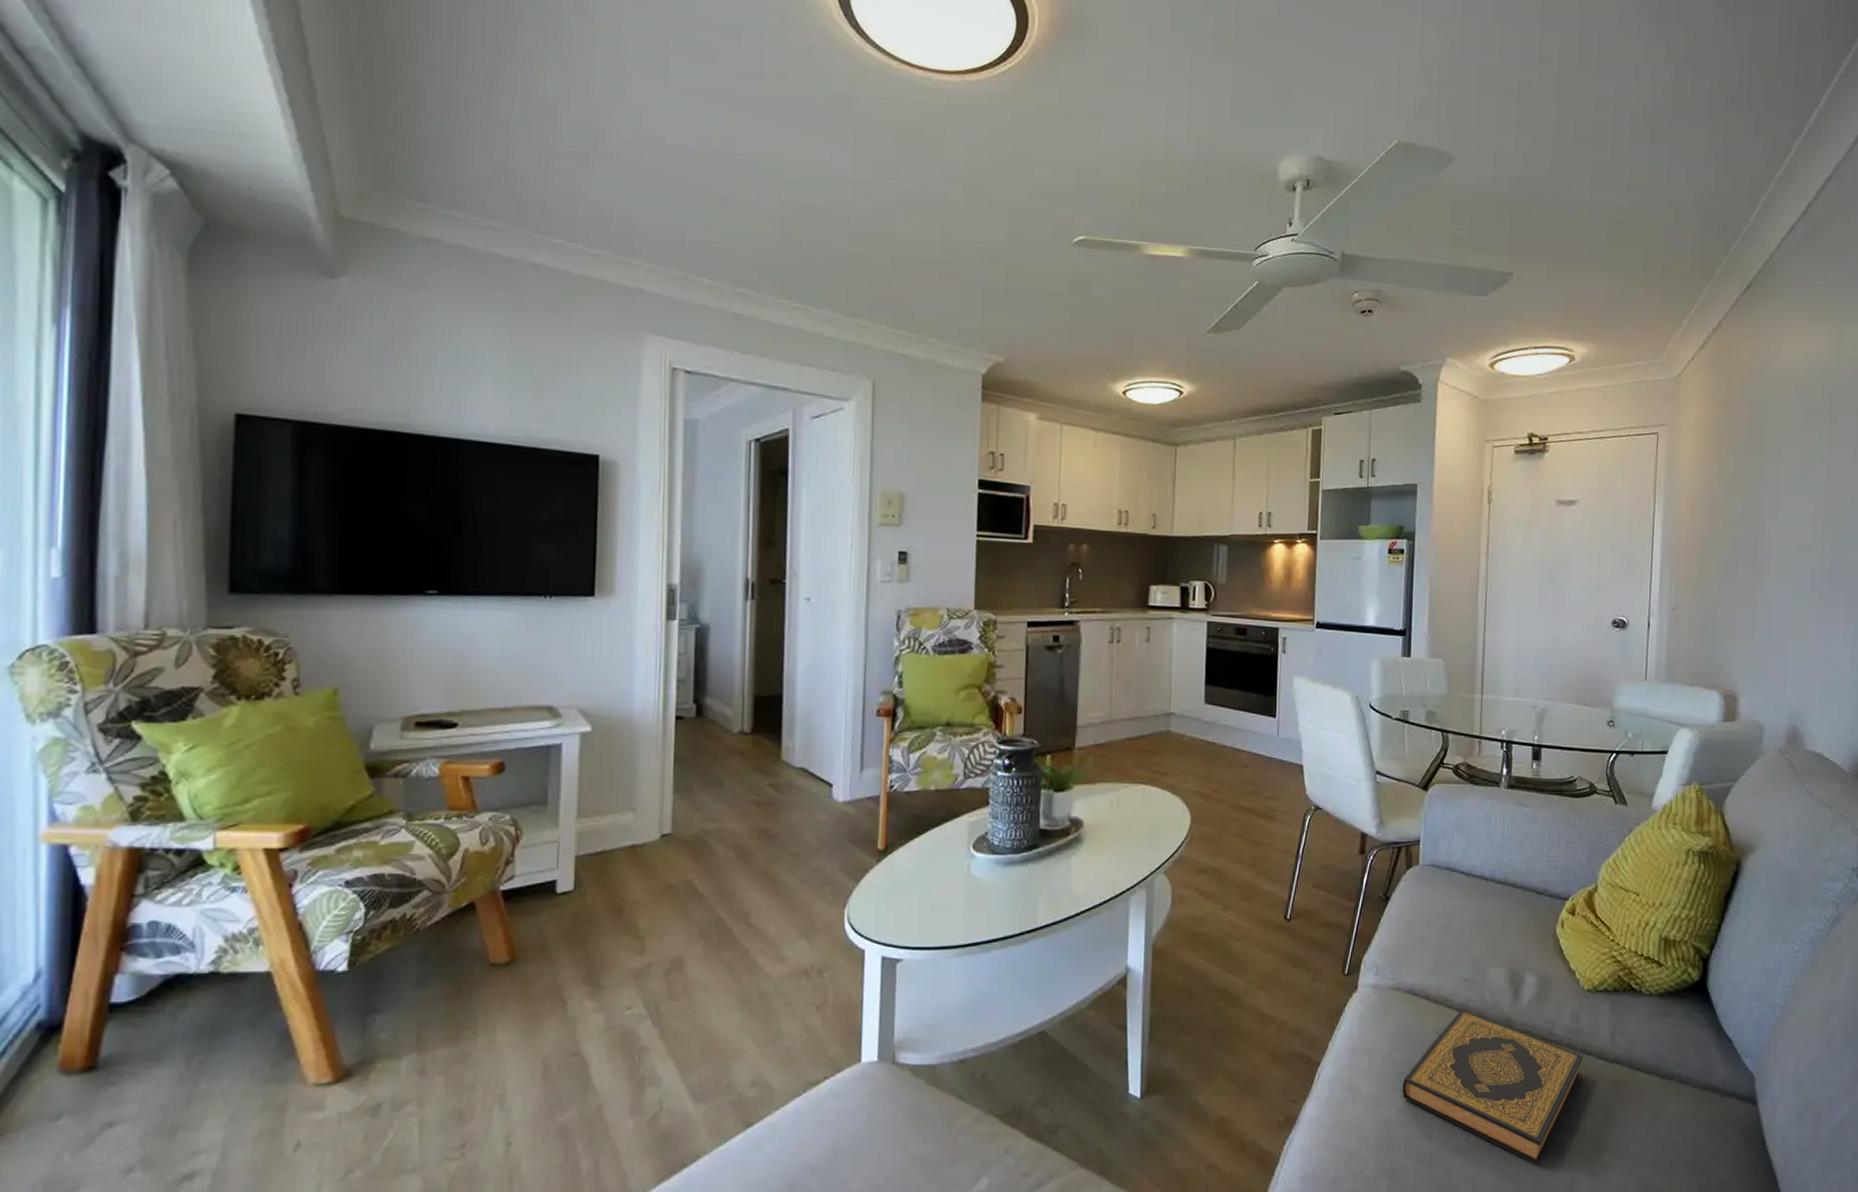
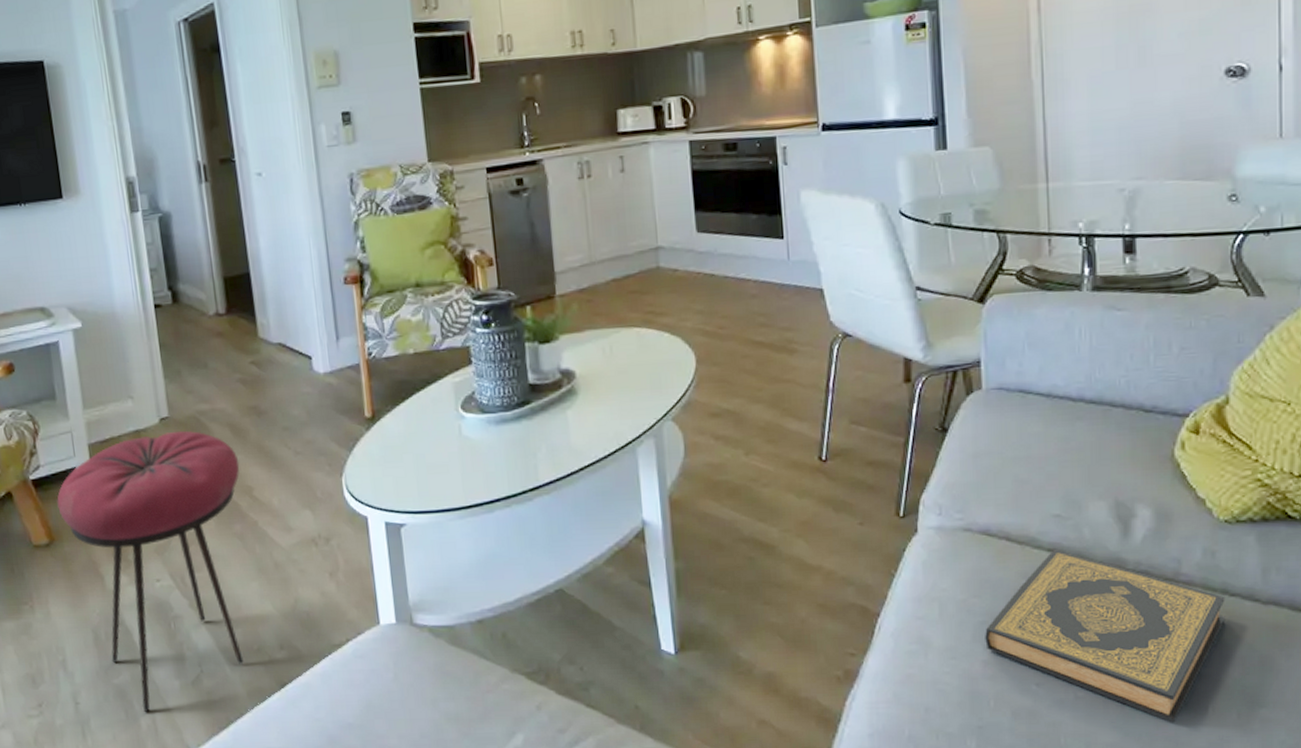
stool: none [527,849,740,1155] -> present [57,430,244,713]

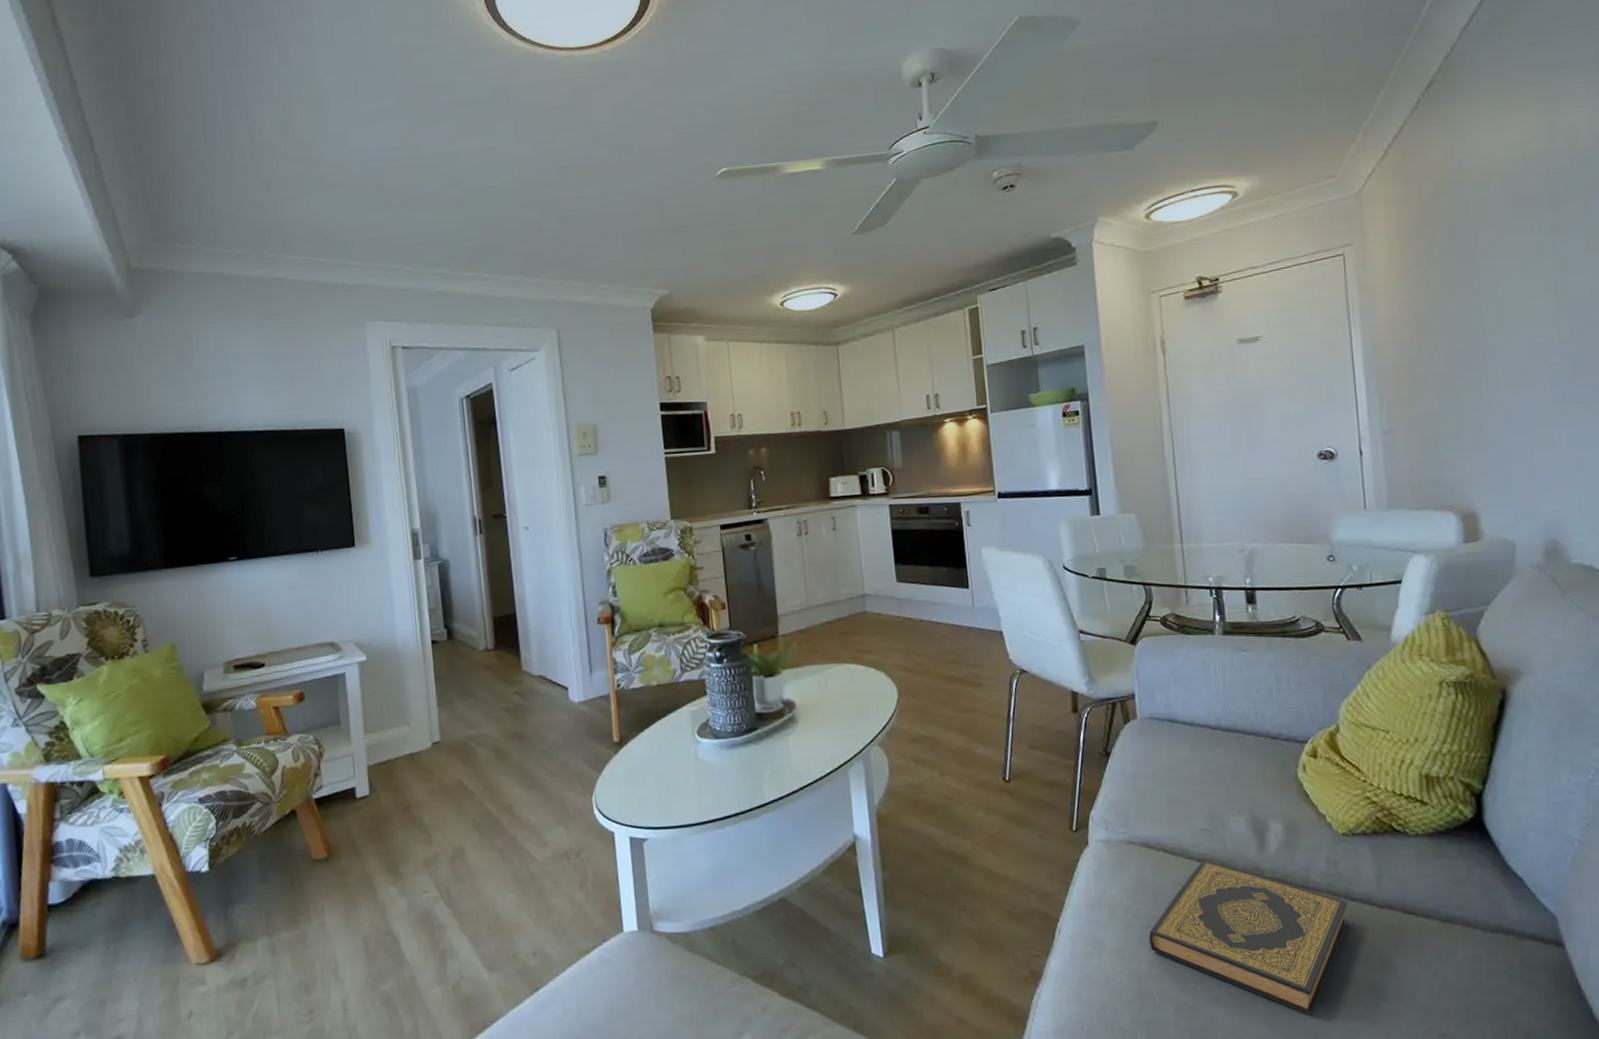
stool: present [57,430,244,713] -> none [336,753,502,1018]

